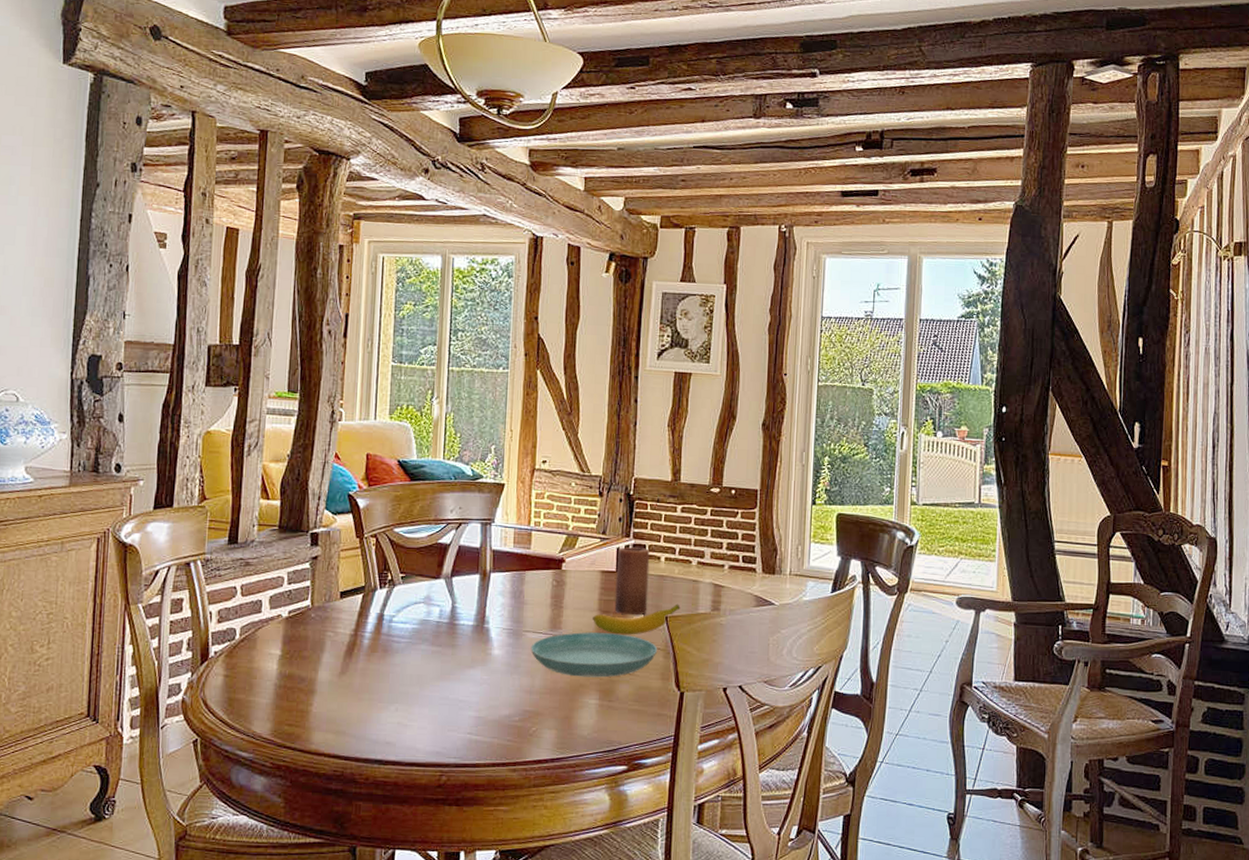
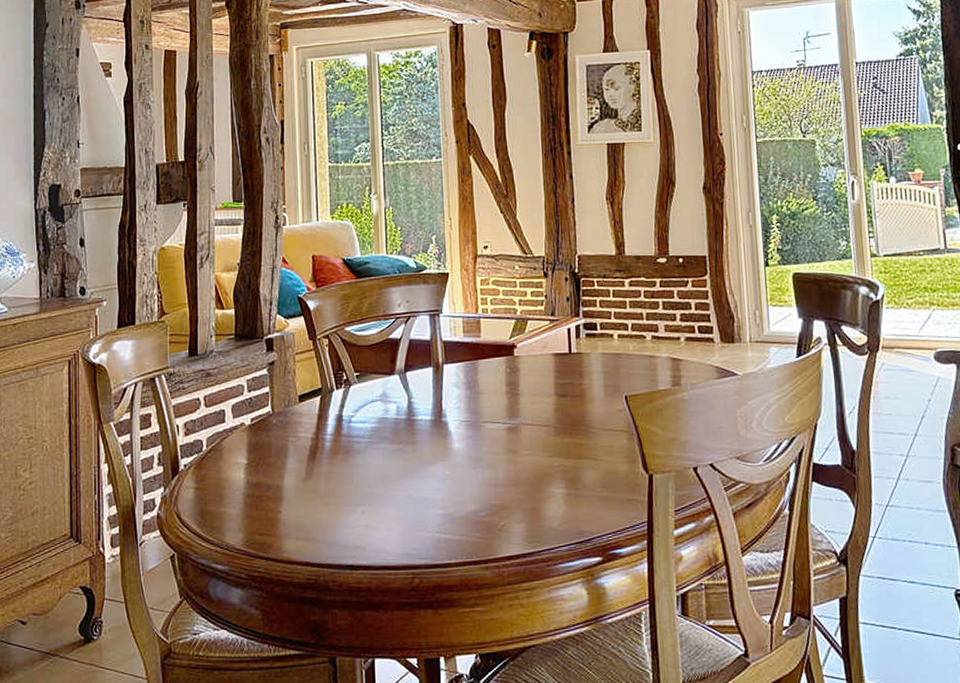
saucer: present [530,632,658,678] -> none [490,417,621,466]
banana: present [593,603,681,635] -> none [550,381,640,419]
candle: present [614,547,650,616] -> none [568,326,606,398]

